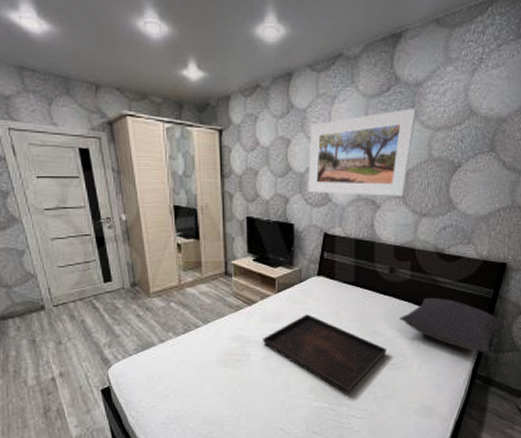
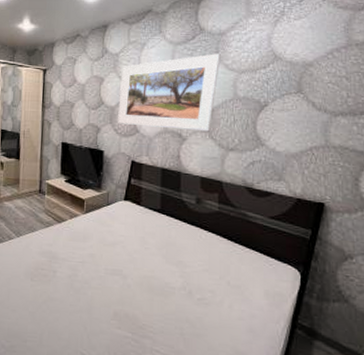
serving tray: present [263,314,387,394] -> none [69,237,195,326]
pillow: present [399,297,504,353] -> none [207,231,326,300]

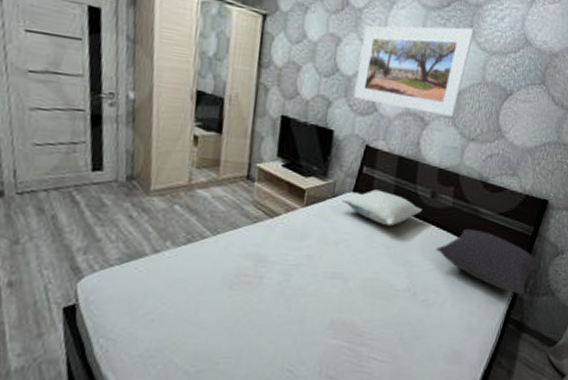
pillow: none [115,198,189,230] -> present [341,189,422,227]
pillow: none [207,231,326,300] -> present [436,228,541,295]

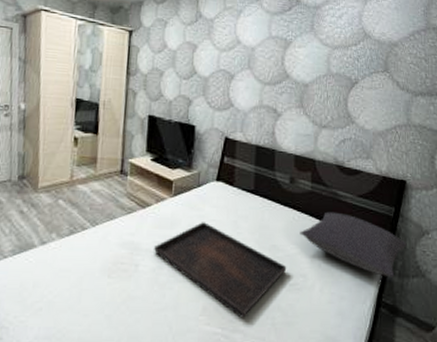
serving tray: none [281,235,420,332] -> present [154,222,287,318]
pillow: present [341,189,422,227] -> none [206,178,282,212]
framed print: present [354,25,475,118] -> none [211,27,316,108]

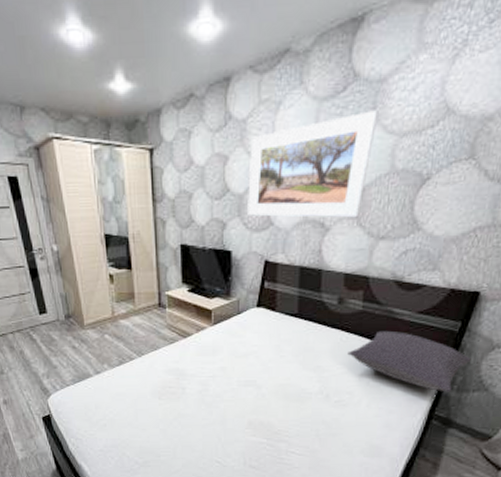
serving tray: present [154,222,287,318] -> none [199,348,332,430]
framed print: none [211,27,316,108] -> present [248,110,379,218]

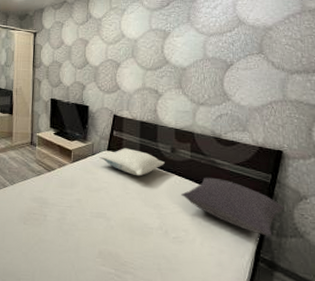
pillow: none [246,302,329,336] -> present [99,148,165,177]
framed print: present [248,110,379,218] -> none [101,18,192,88]

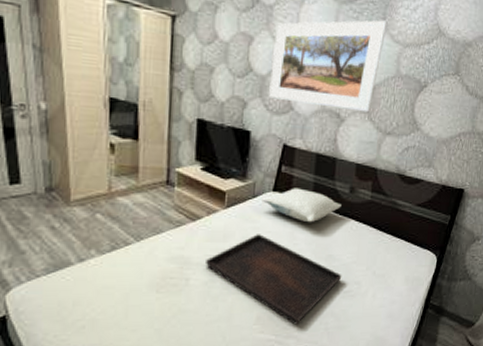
serving tray: none [58,183,170,263] -> present [206,234,342,325]
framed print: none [101,18,192,88] -> present [269,20,388,113]
pillow: present [181,177,284,237] -> none [357,221,458,282]

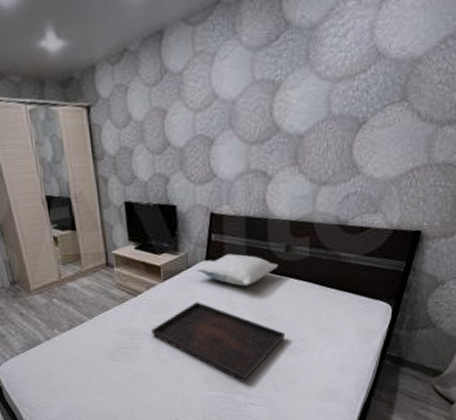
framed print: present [269,20,388,113] -> none [188,57,312,169]

